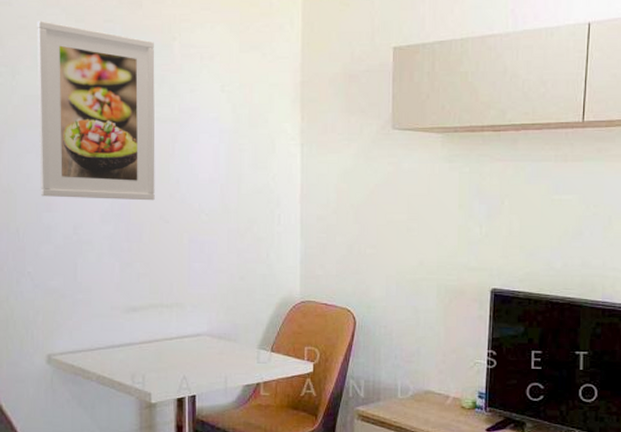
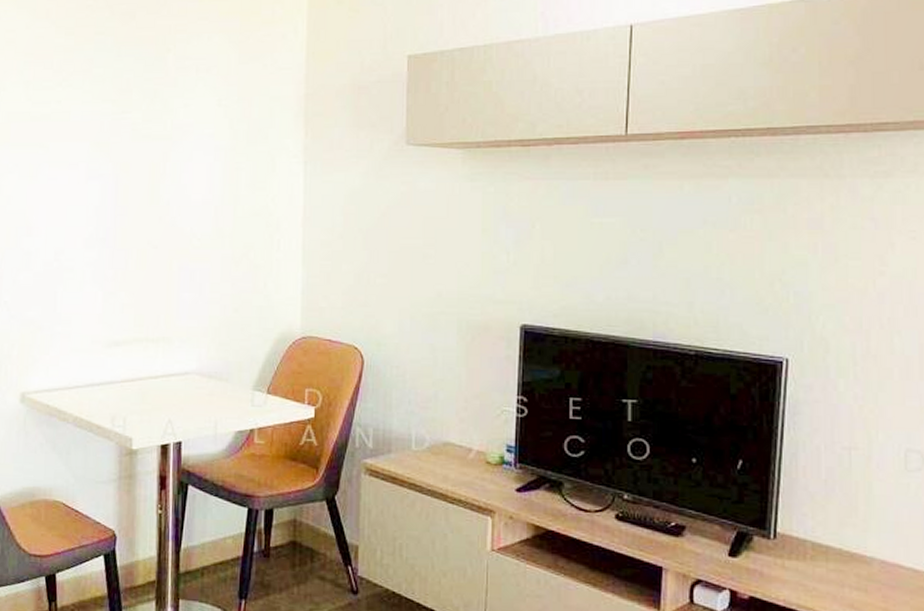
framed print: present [37,21,155,201] -> none [21,34,148,224]

